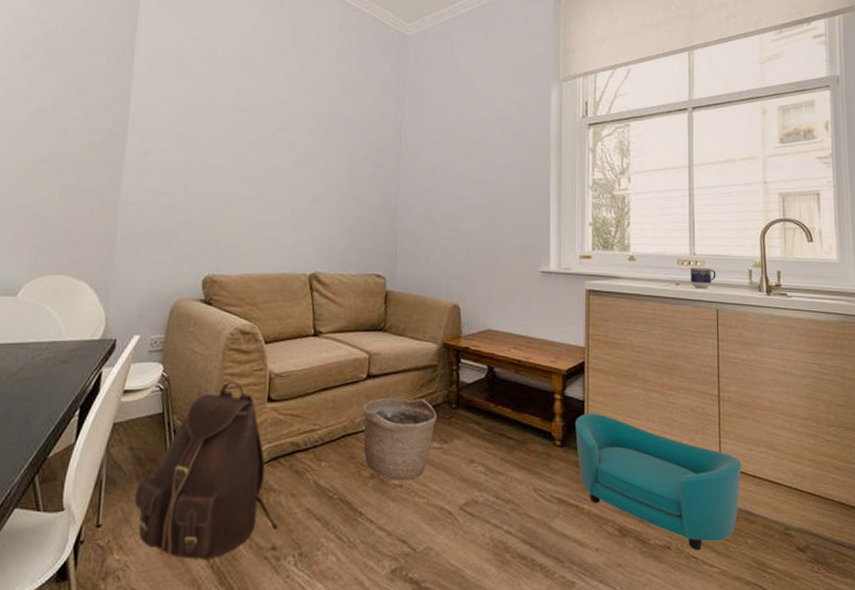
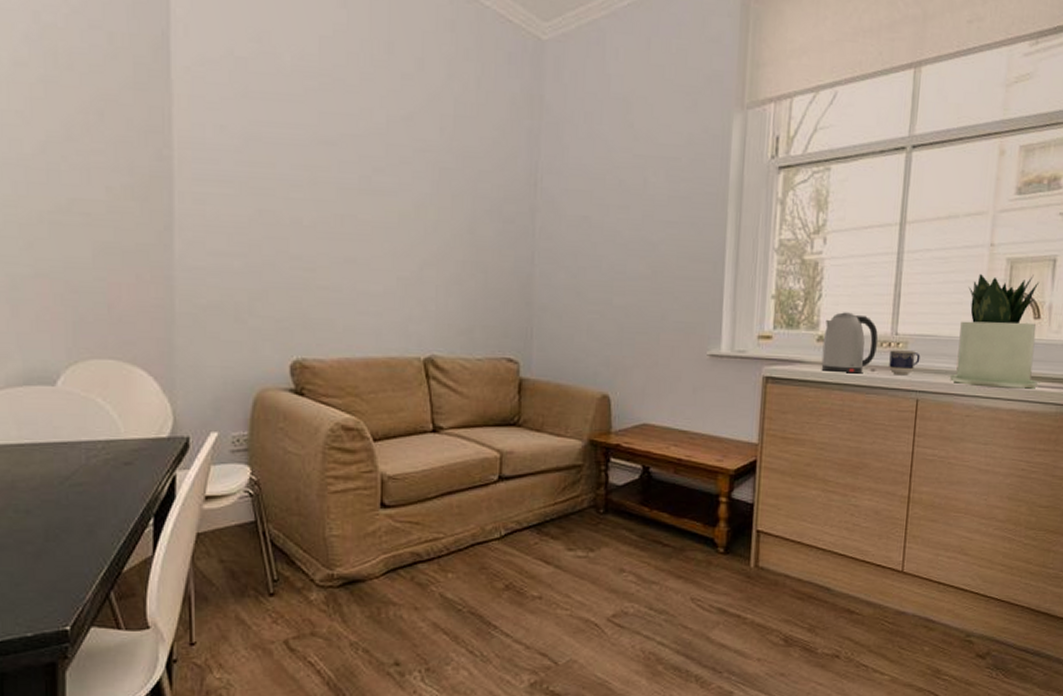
backpack: present [134,381,279,560] -> none [231,485,402,677]
basket: present [362,397,436,481] -> none [494,502,581,592]
dog bed: present [575,413,742,551] -> none [741,517,927,659]
kettle: none [634,236,679,288] -> present [821,312,878,374]
planter: none [741,205,820,301] -> present [948,274,1040,390]

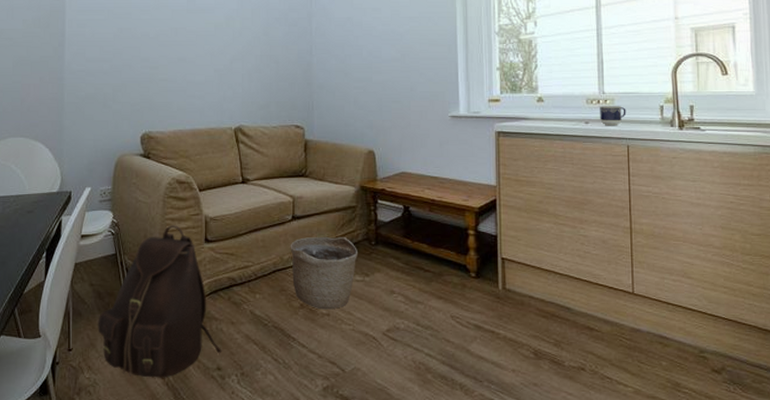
backpack: none [231,485,402,677] -> present [98,225,222,378]
basket: none [494,502,581,592] -> present [290,236,357,310]
kettle: present [821,312,878,374] -> none [542,78,588,126]
planter: present [948,274,1040,390] -> none [652,39,736,134]

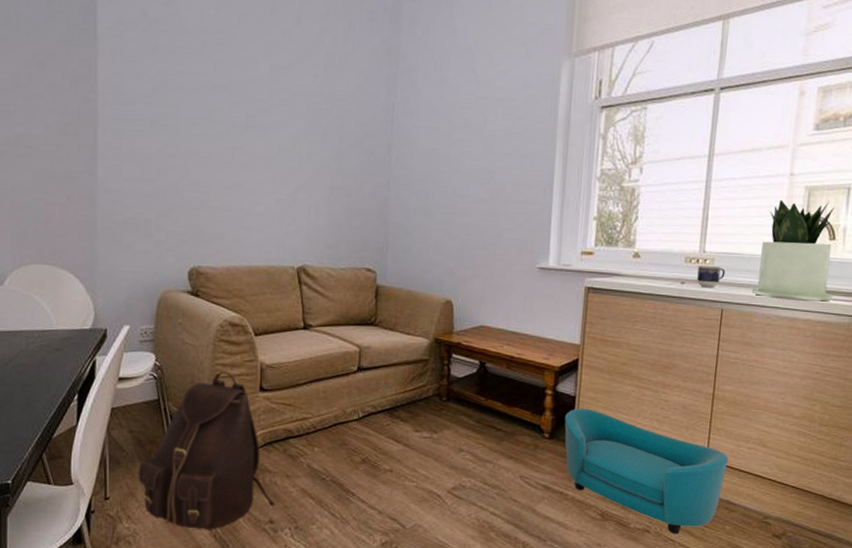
basket: present [290,236,357,310] -> none [353,389,427,466]
dog bed: none [489,246,655,372] -> present [564,408,729,535]
planter: none [652,39,736,134] -> present [750,200,835,303]

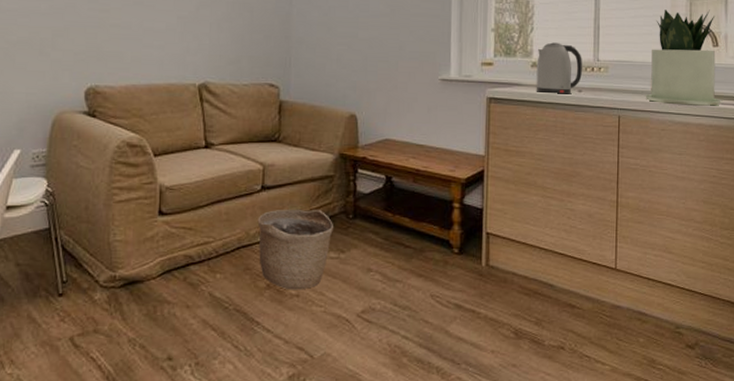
backpack: present [138,371,276,530] -> none [24,195,174,371]
basket: none [353,389,427,466] -> present [257,209,333,290]
dog bed: present [564,408,729,535] -> none [473,220,637,350]
kettle: none [636,232,688,286] -> present [536,42,582,94]
cup: present [697,264,726,288] -> none [592,73,620,96]

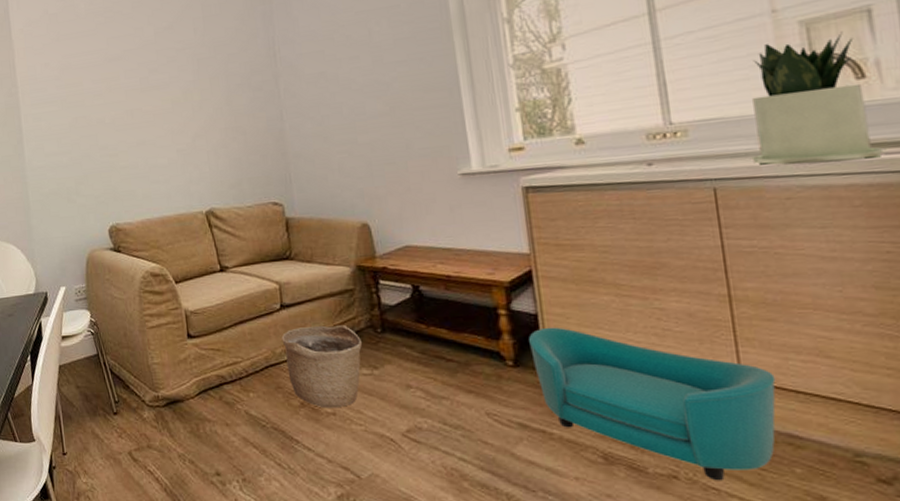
dog bed: none [473,220,637,350] -> present [529,327,776,481]
kettle: present [536,42,582,94] -> none [582,110,650,174]

